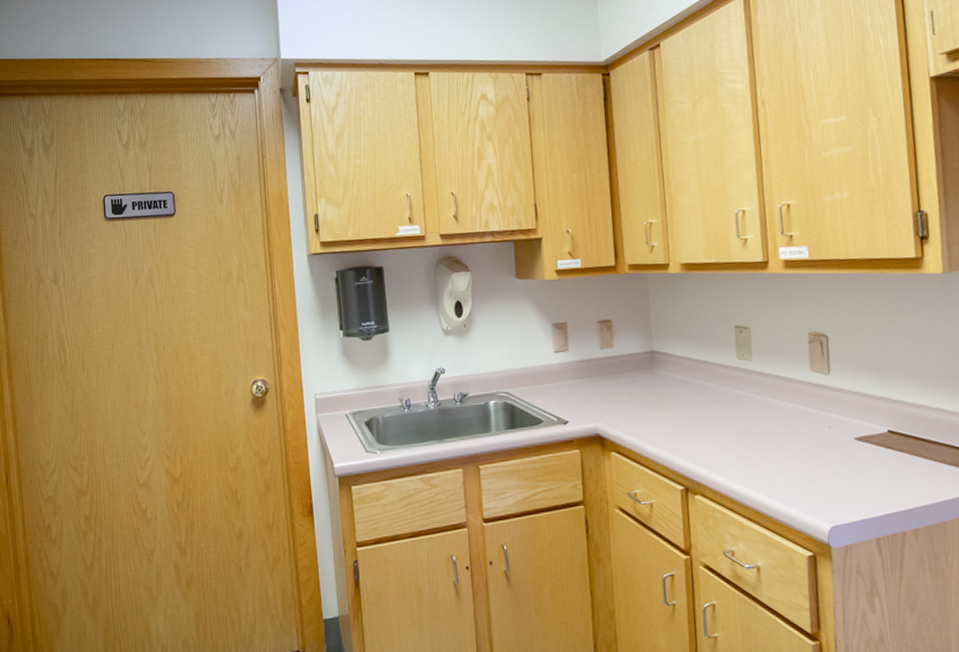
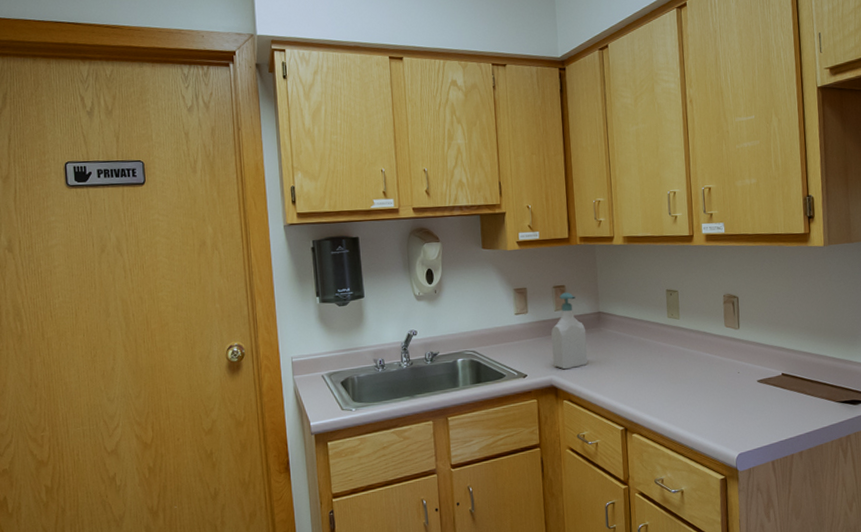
soap bottle: none [596,327,639,417] -> present [551,292,588,370]

